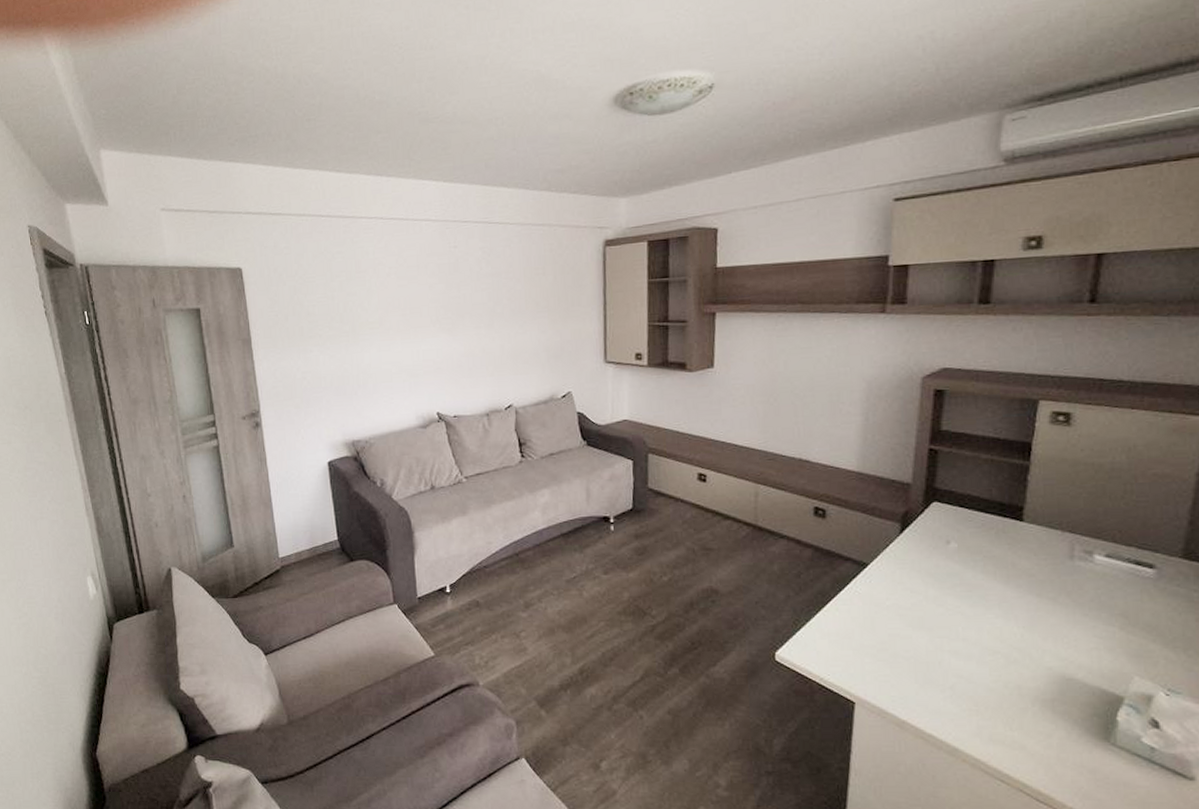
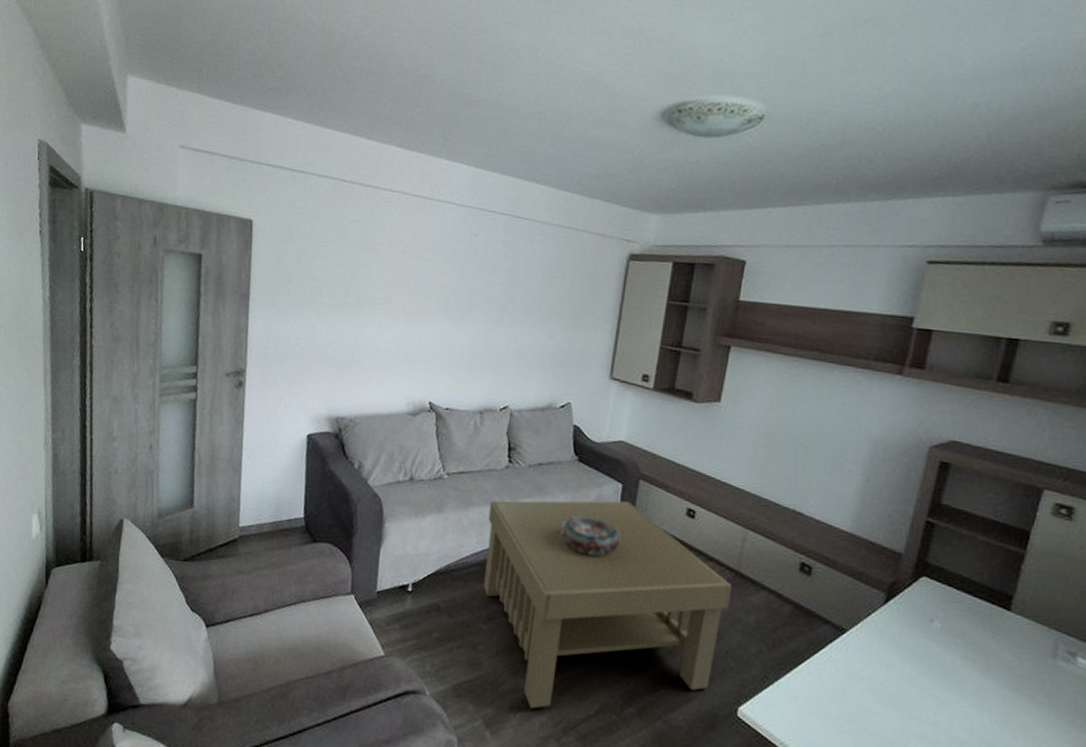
coffee table: none [510,476,752,683] -> present [483,500,732,709]
decorative bowl: none [581,495,639,532] -> present [560,515,620,556]

